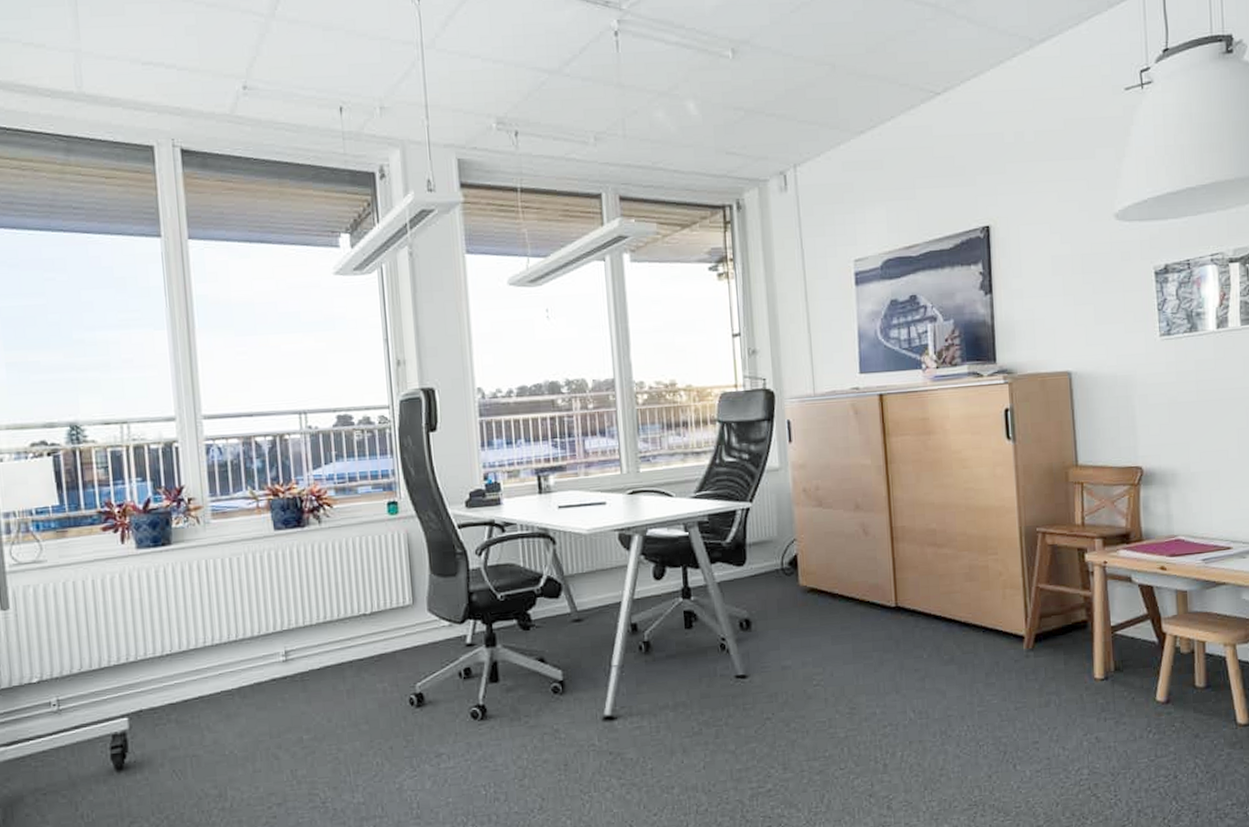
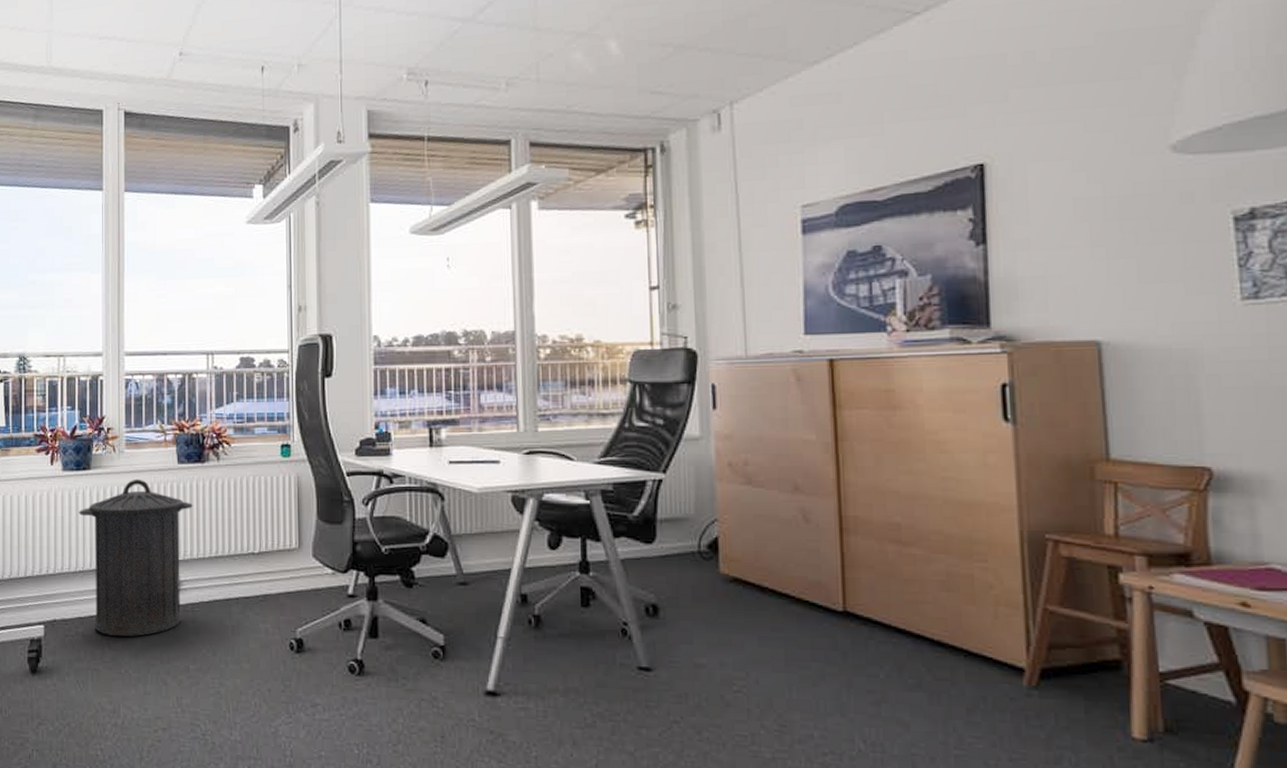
trash can: none [160,550,295,718] -> present [78,479,193,637]

